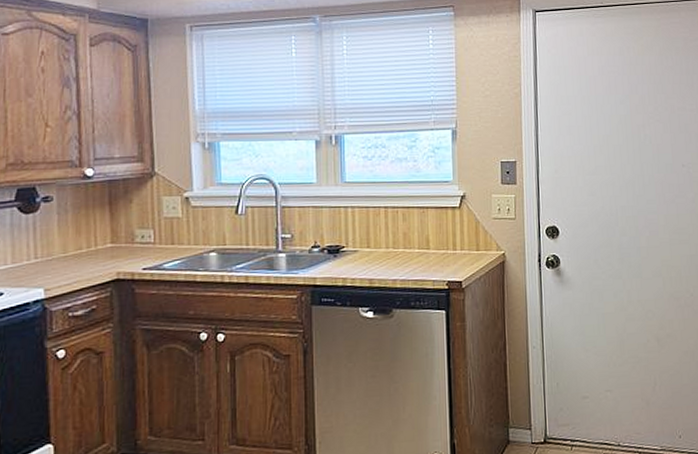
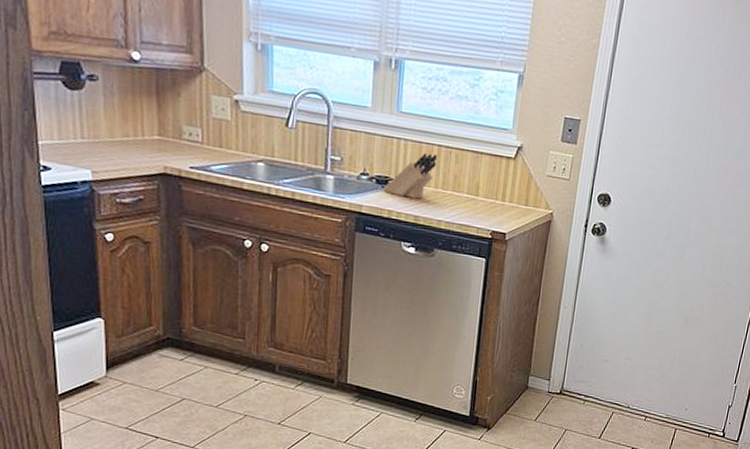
knife block: none [334,216,385,263] -> present [382,152,437,199]

